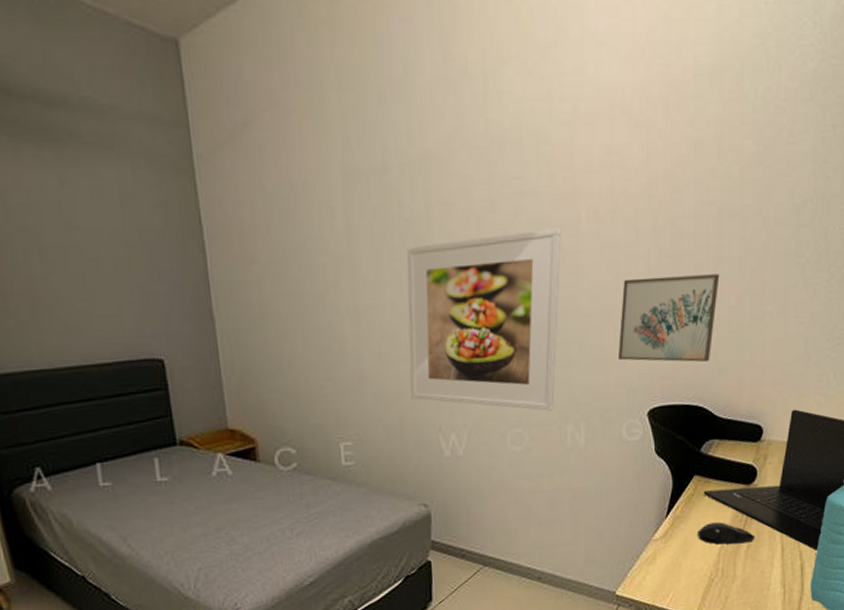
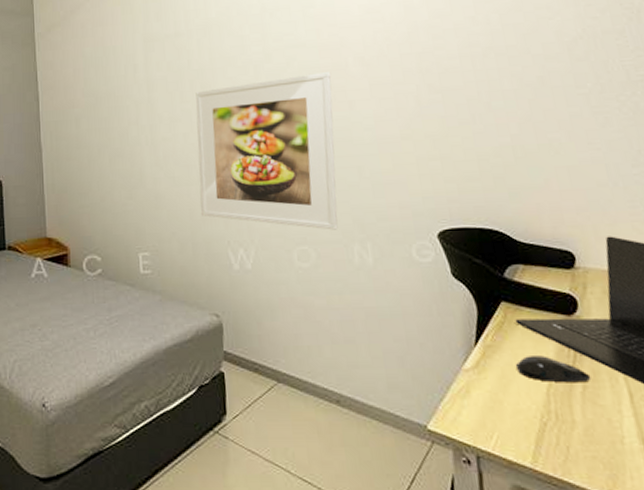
wall art: present [617,274,720,363] -> none [395,105,499,187]

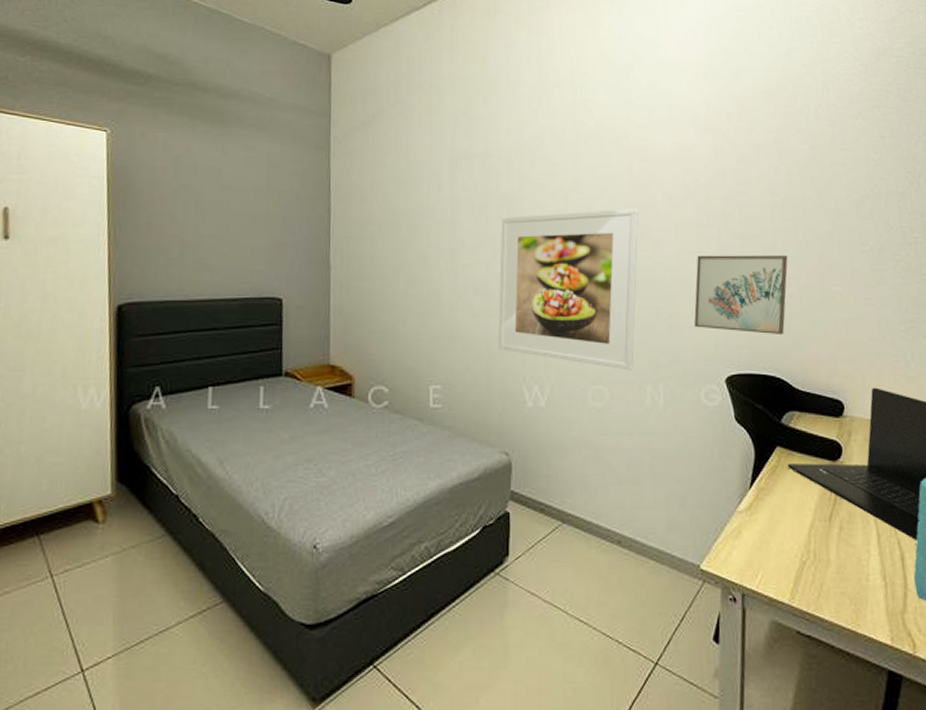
wall art: none [395,105,499,187] -> present [694,255,788,335]
computer mouse: present [515,356,591,383] -> none [783,499,847,525]

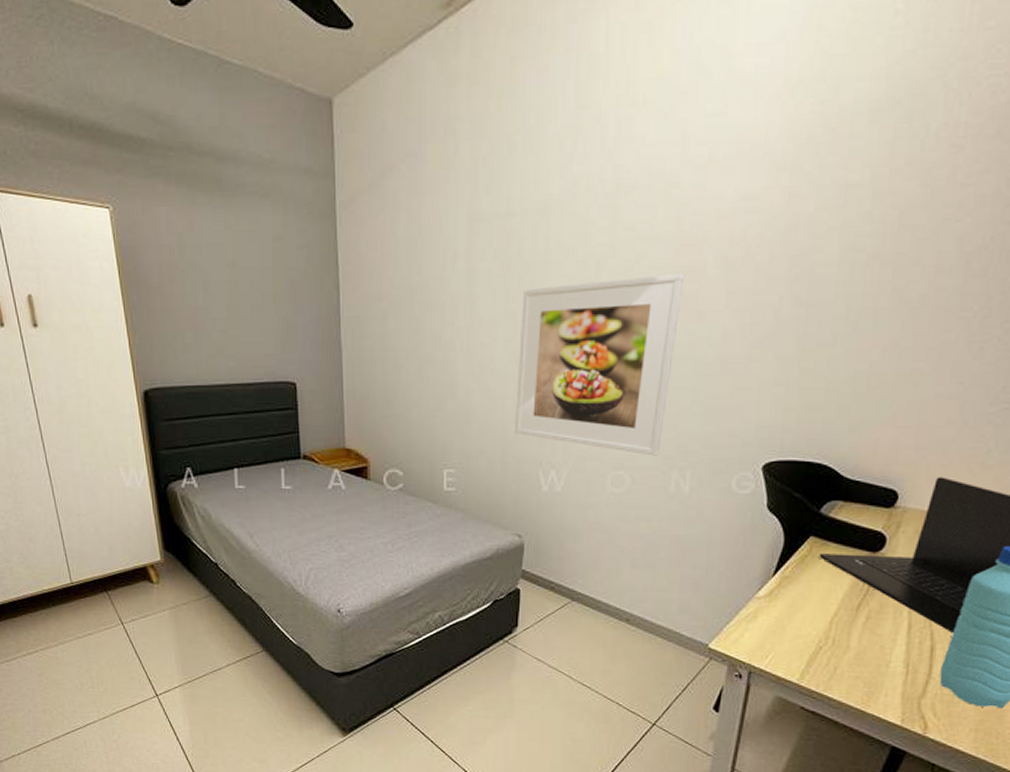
wall art: present [694,255,788,335] -> none [733,326,862,419]

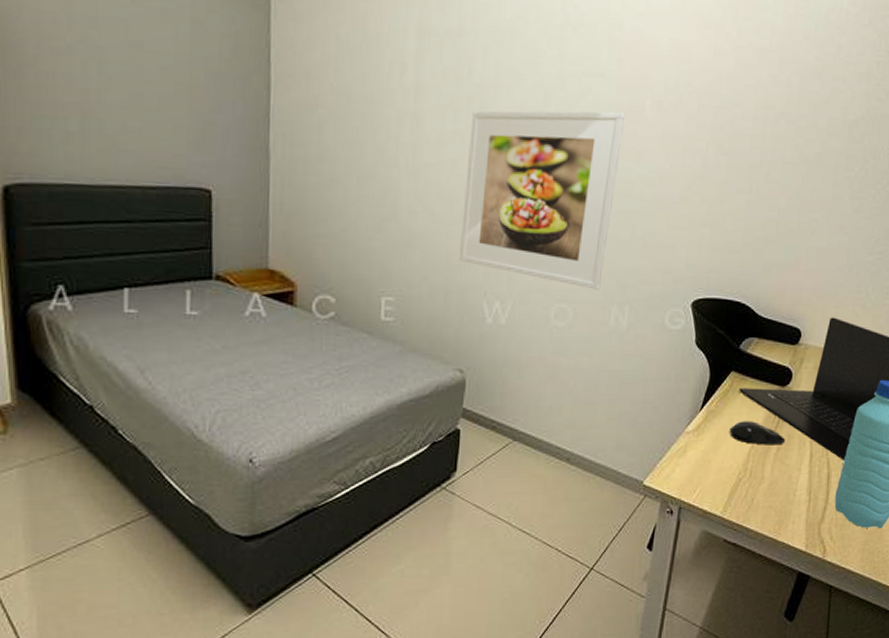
computer mouse: none [807,588,877,614] -> present [729,421,786,445]

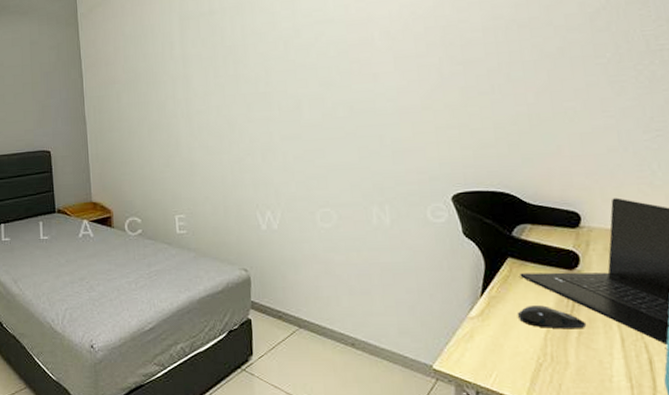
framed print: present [460,111,626,290] -> none [228,46,359,194]

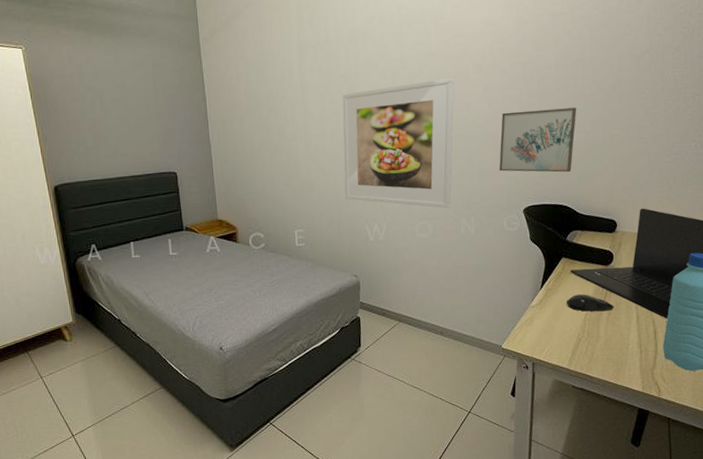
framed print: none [228,46,359,194] -> present [342,78,455,208]
wall art: none [417,76,515,153] -> present [498,107,577,173]

